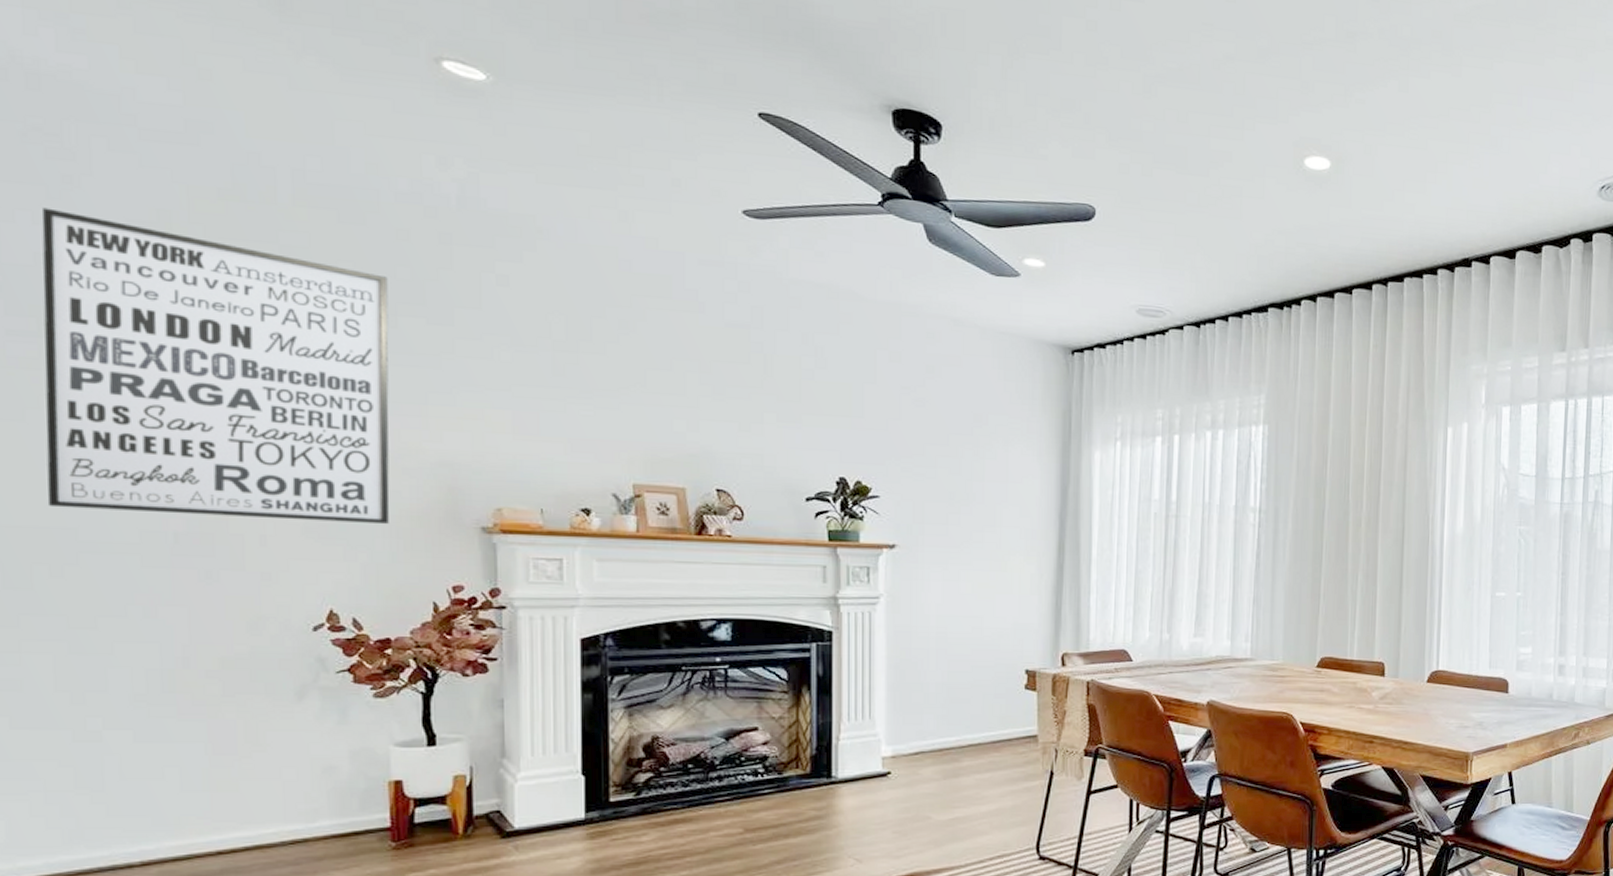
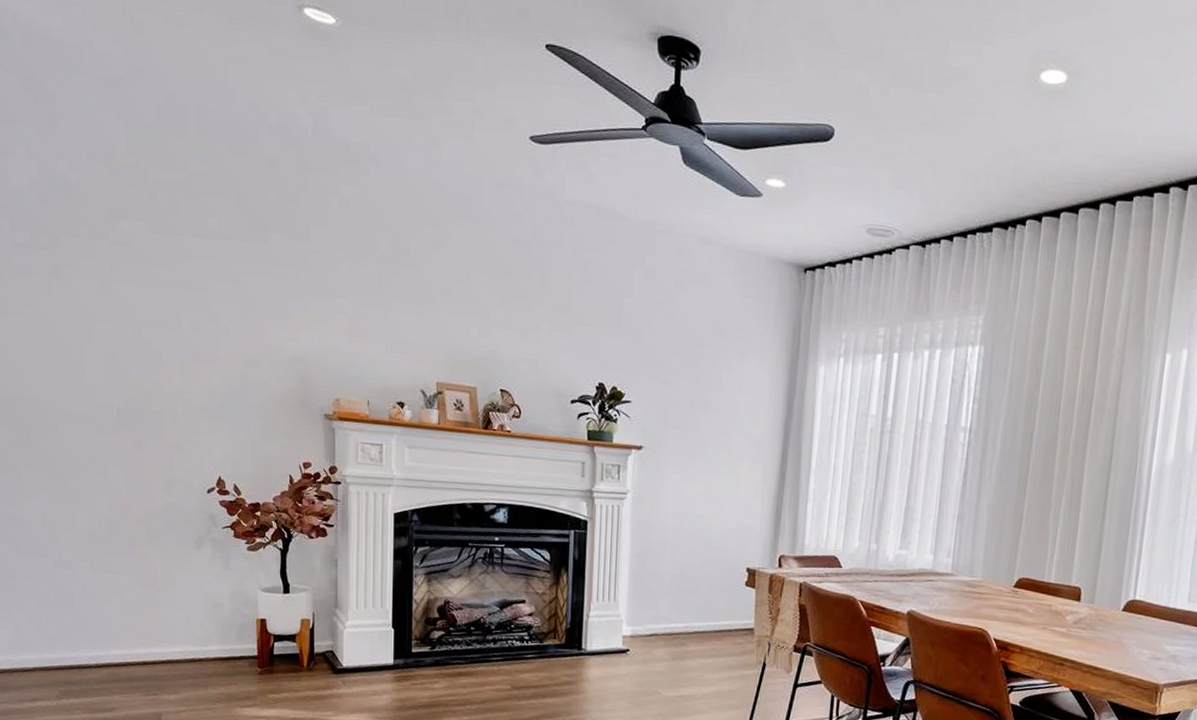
wall art: present [41,207,390,524] -> none [33,143,262,408]

